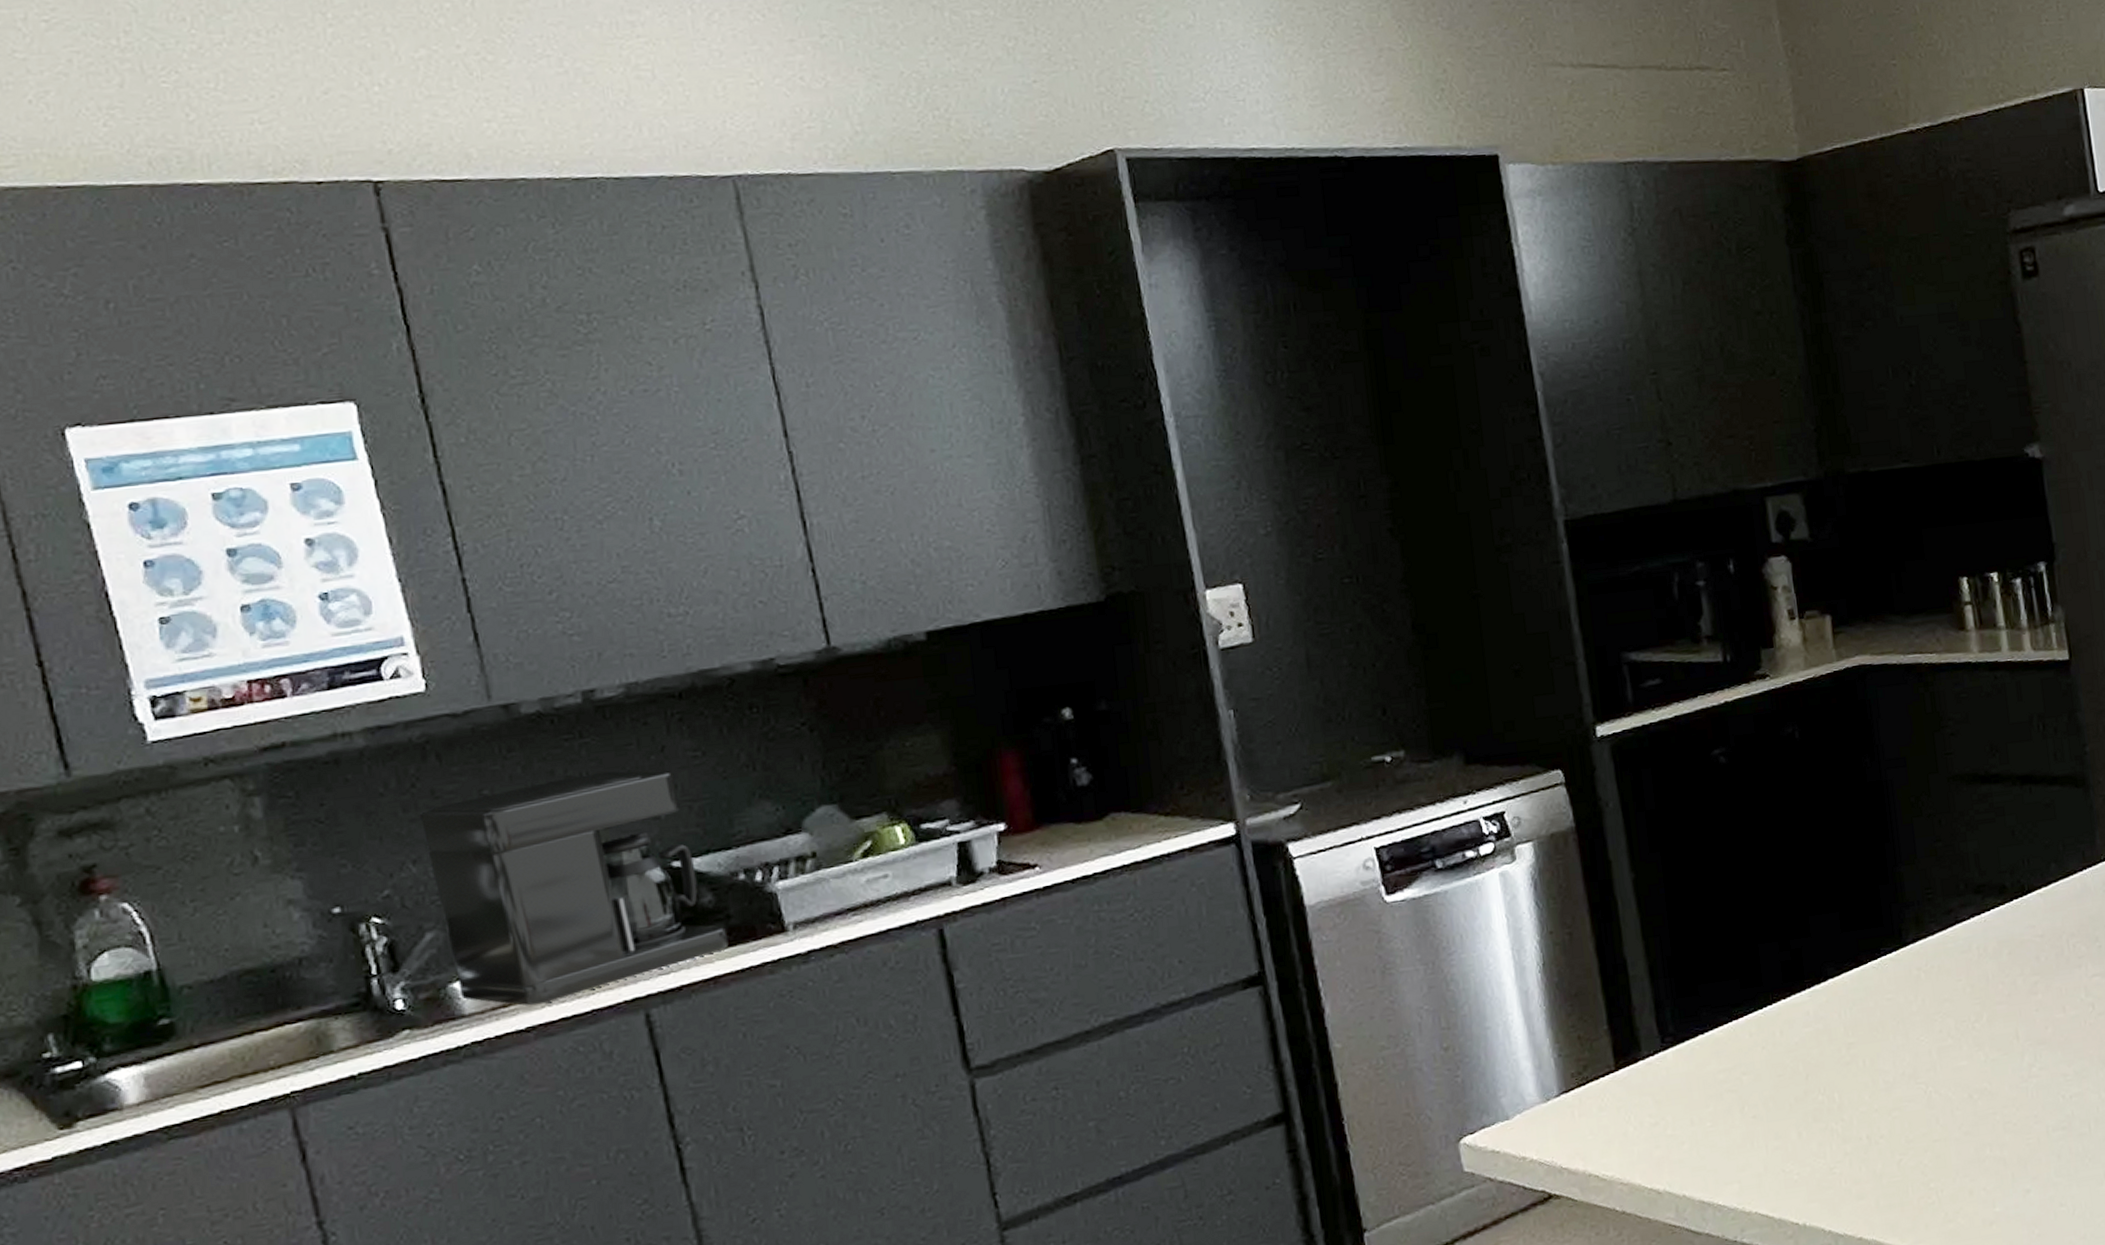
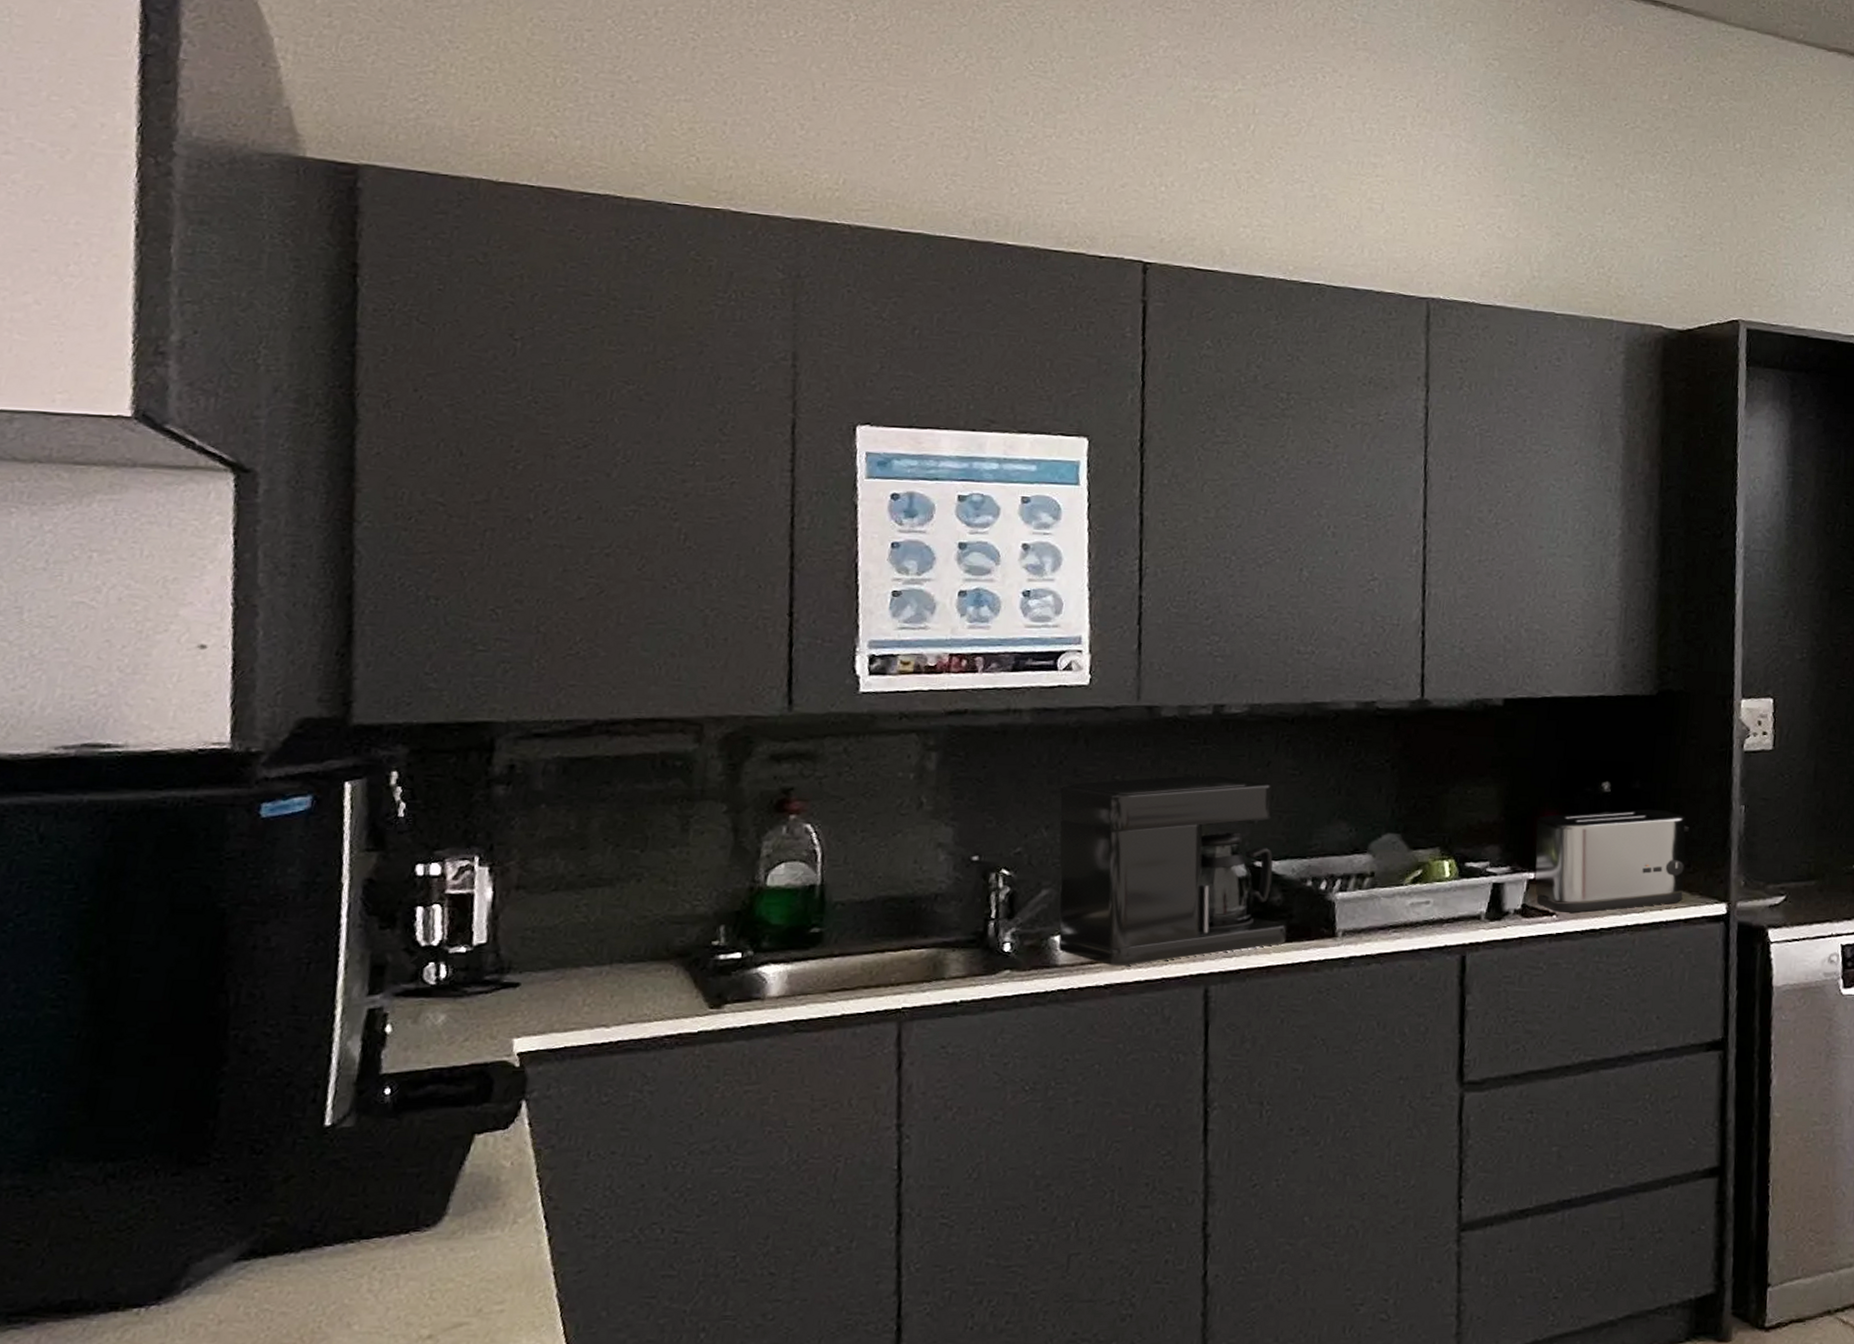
toaster: none [994,729,1182,863] -> present [1534,809,1689,914]

